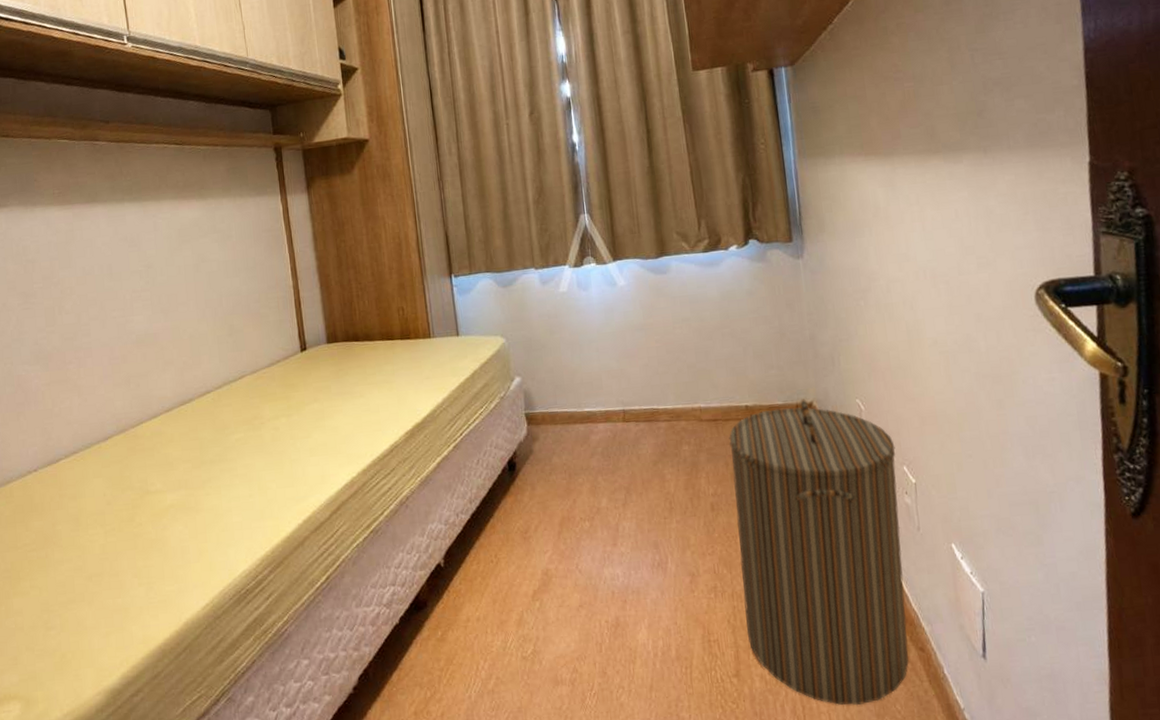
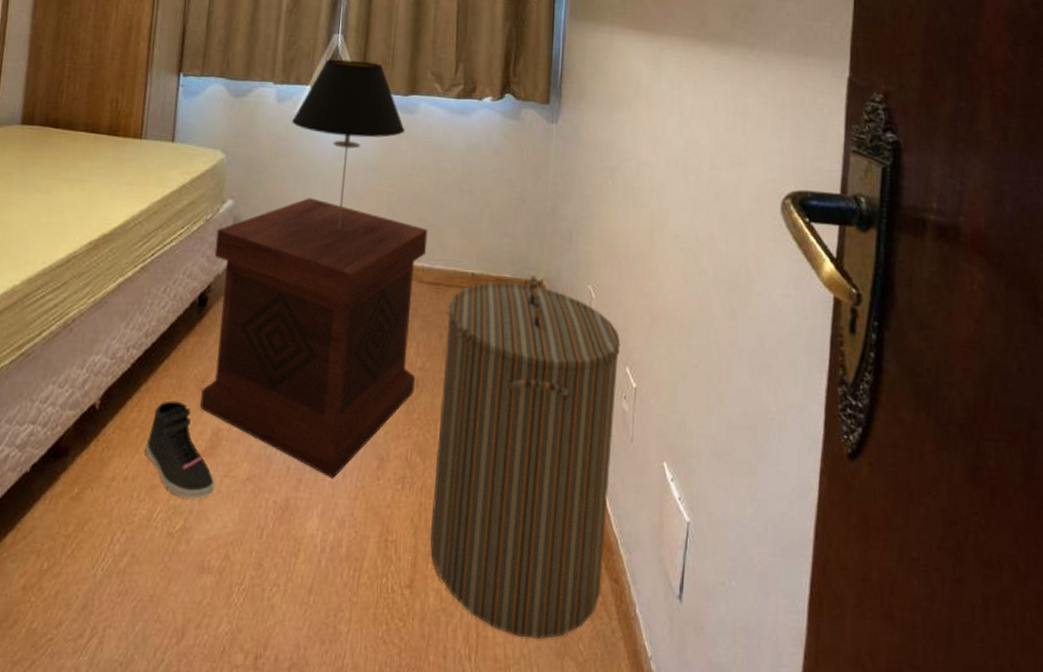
sneaker: none [489,551,554,628] -> present [145,400,215,499]
side table: none [511,363,711,597] -> present [200,198,428,479]
table lamp: none [558,233,661,388] -> present [292,59,405,231]

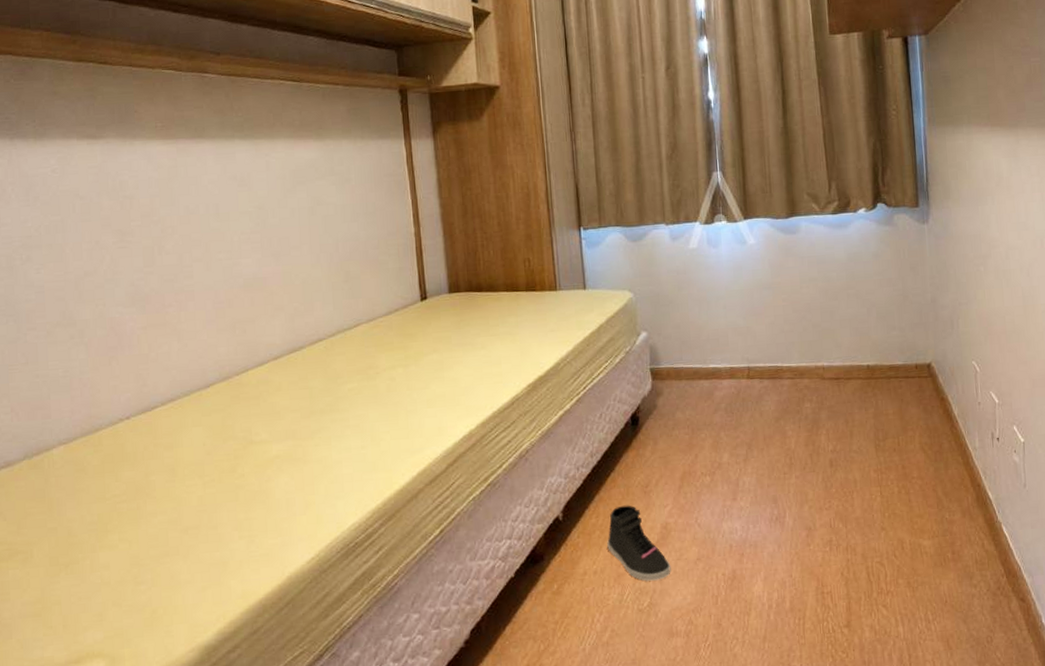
side table: present [200,198,428,479] -> none [636,320,830,550]
table lamp: present [292,59,405,231] -> none [687,192,790,346]
laundry hamper: present [429,275,621,639] -> none [850,360,1011,653]

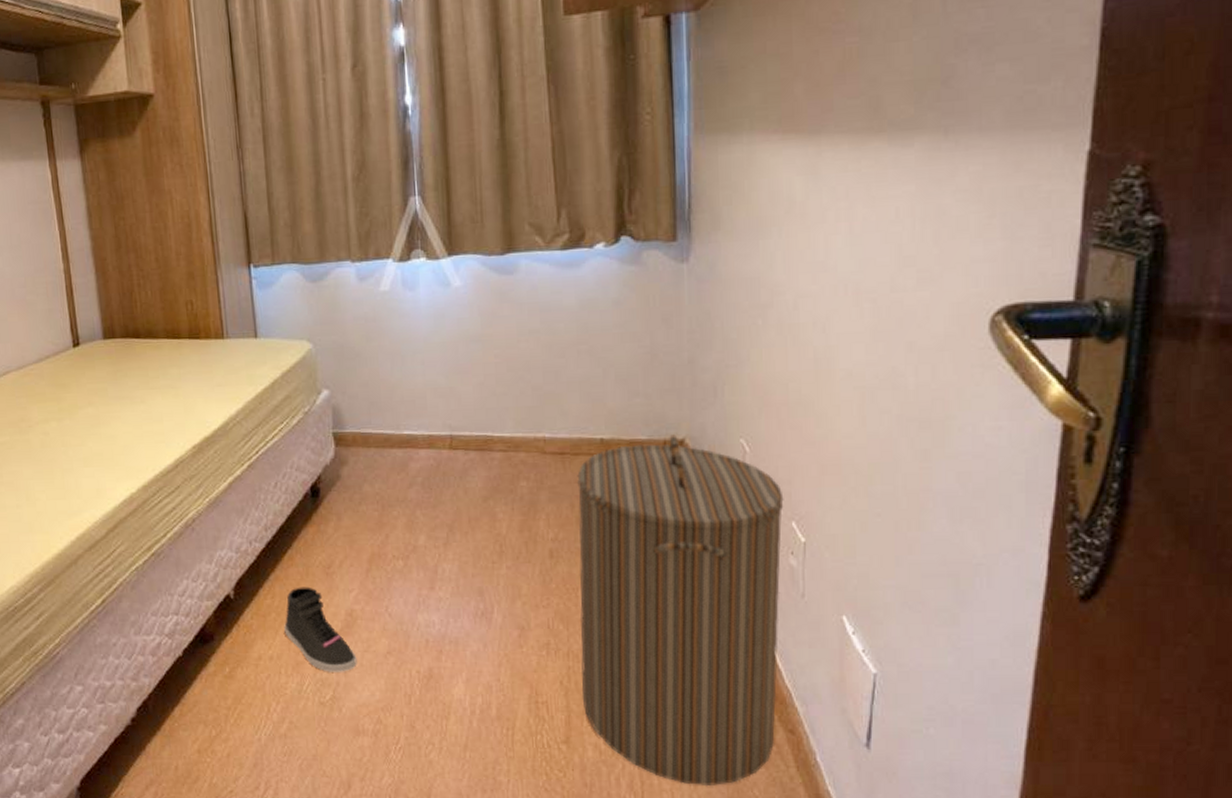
laundry hamper: none [850,360,1011,653] -> present [577,434,784,785]

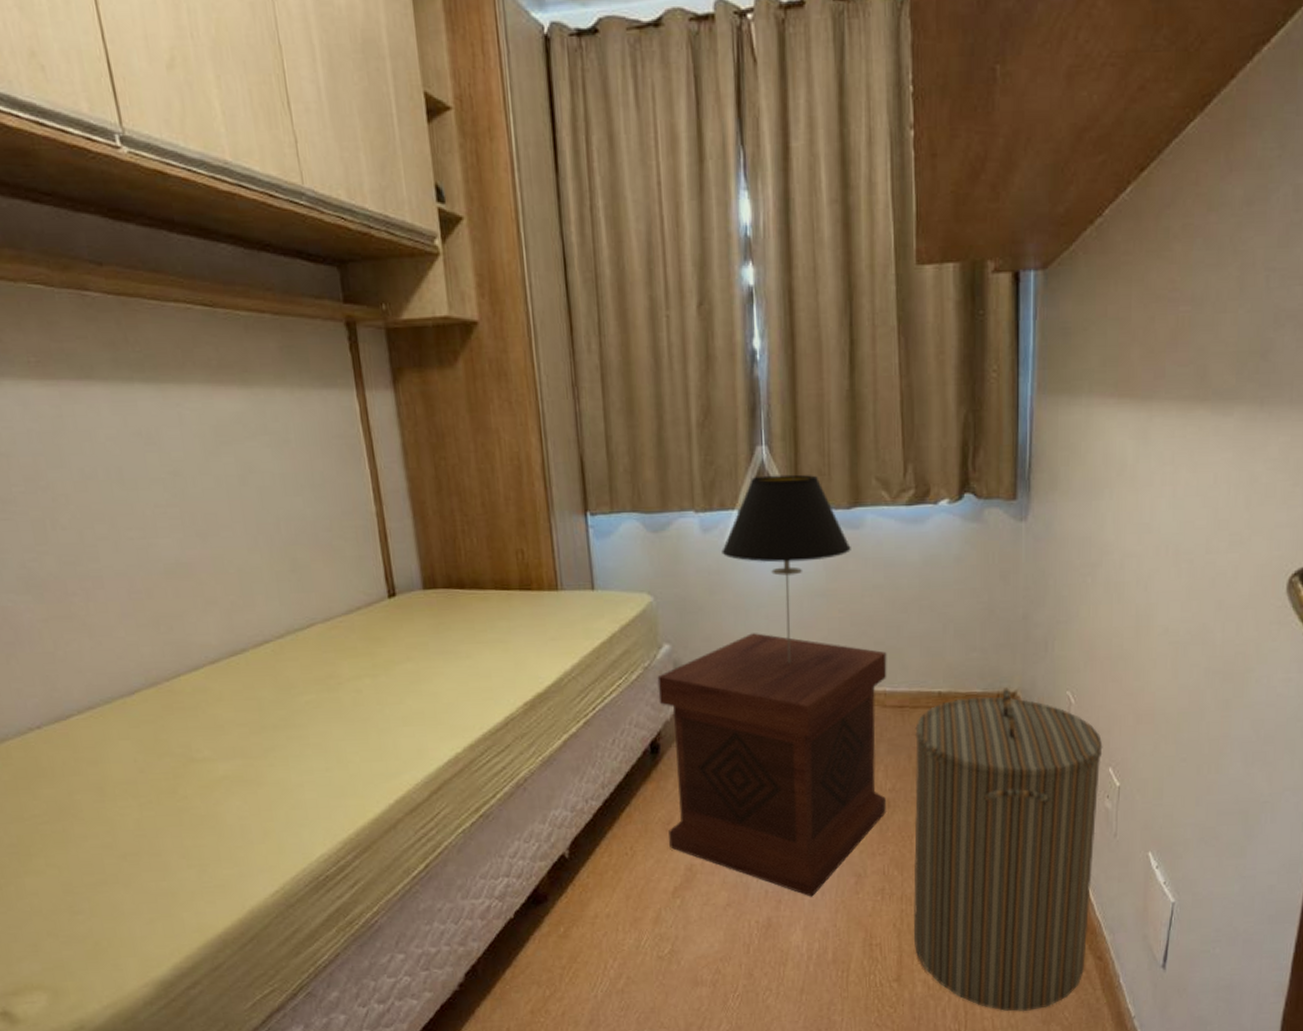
sneaker: present [284,586,357,672] -> none [622,843,696,927]
side table: none [317,378,549,649] -> present [657,633,887,897]
table lamp: none [377,222,506,410] -> present [721,474,851,664]

